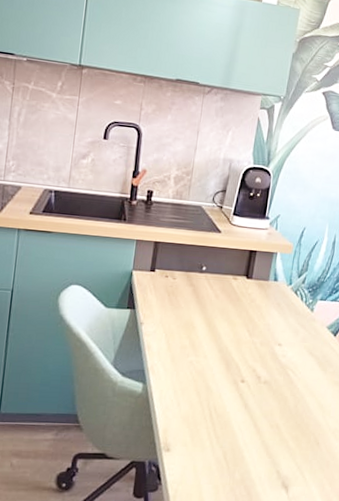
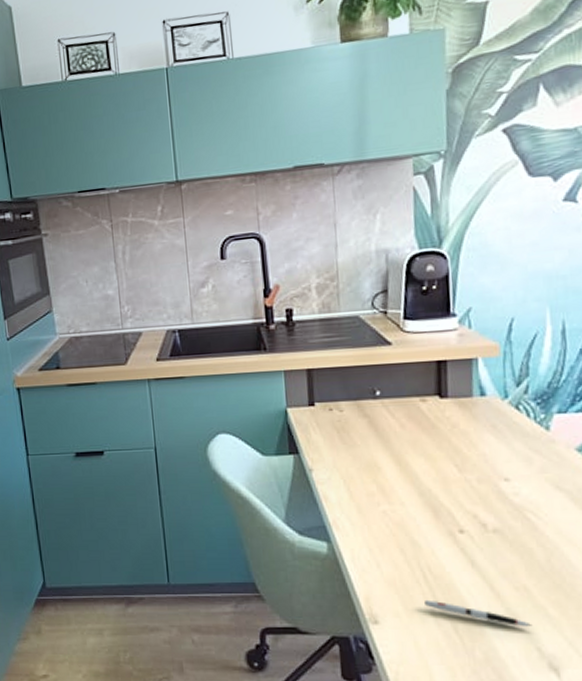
pen: none [207,433,277,456] -> present [425,599,533,627]

